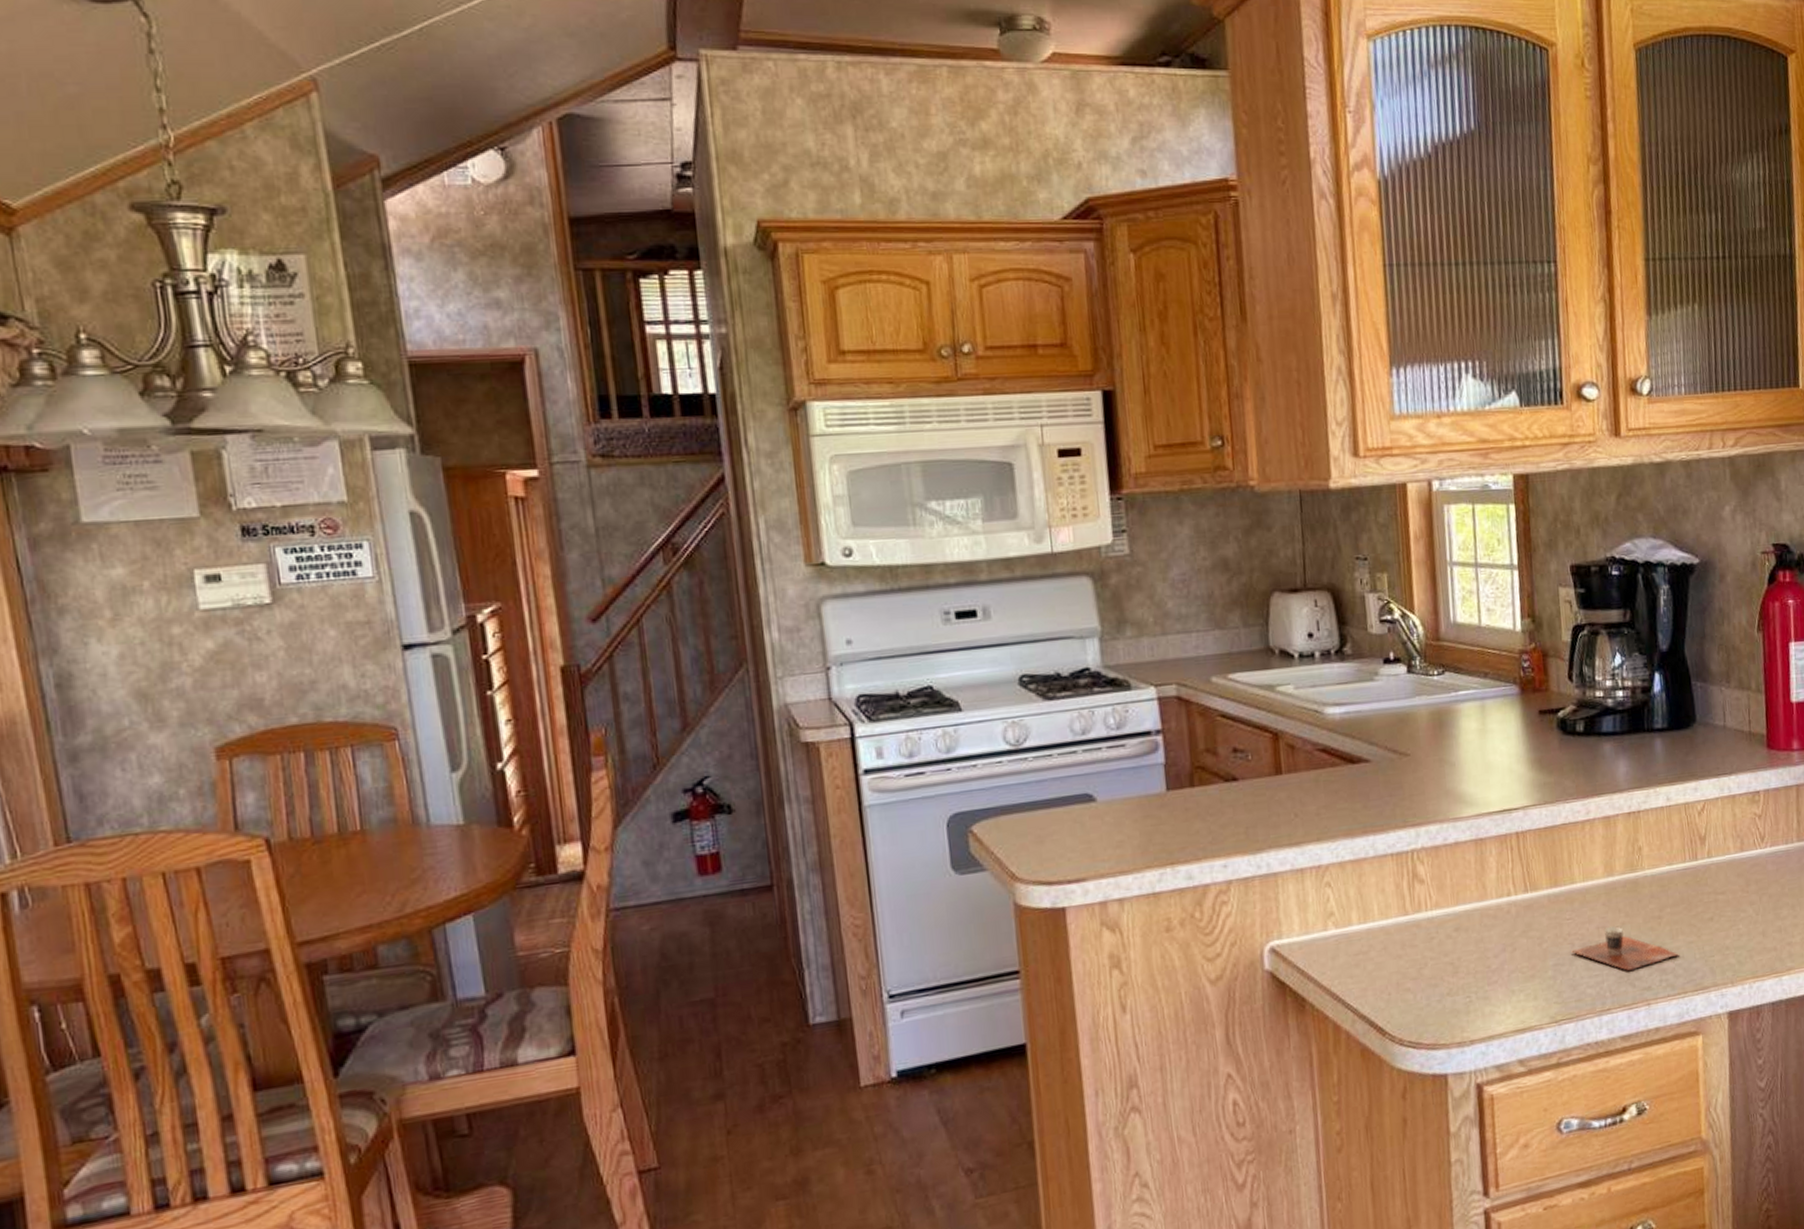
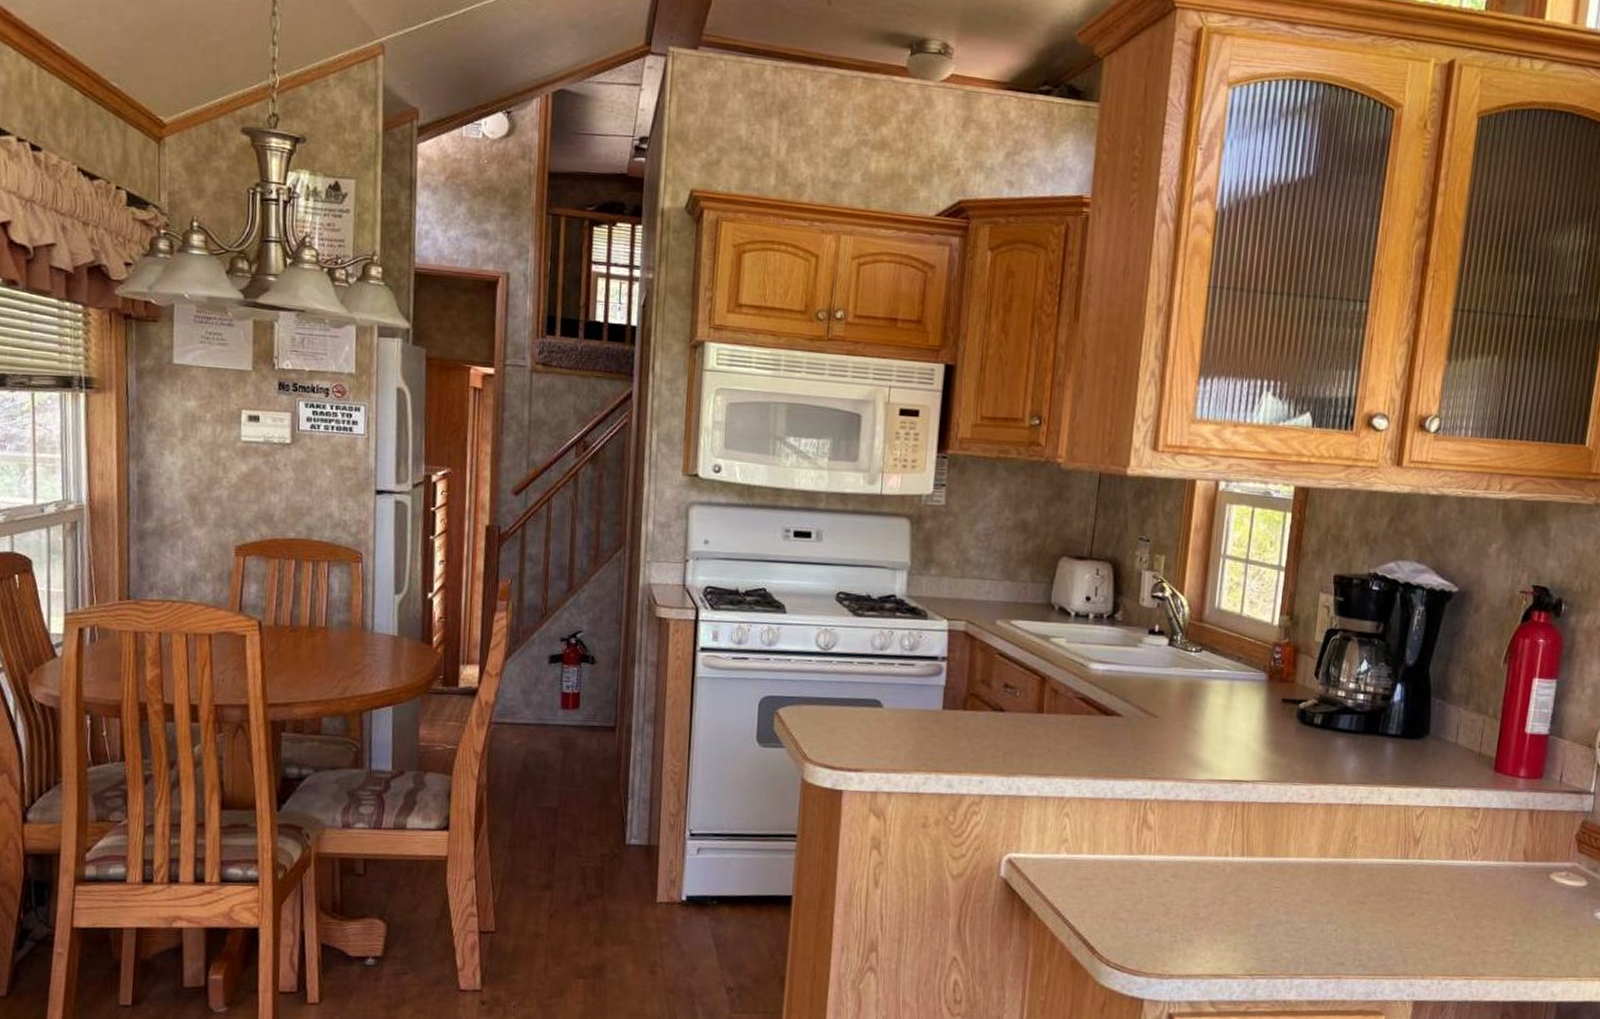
cup: present [1571,926,1680,971] -> none [1275,902,1377,944]

